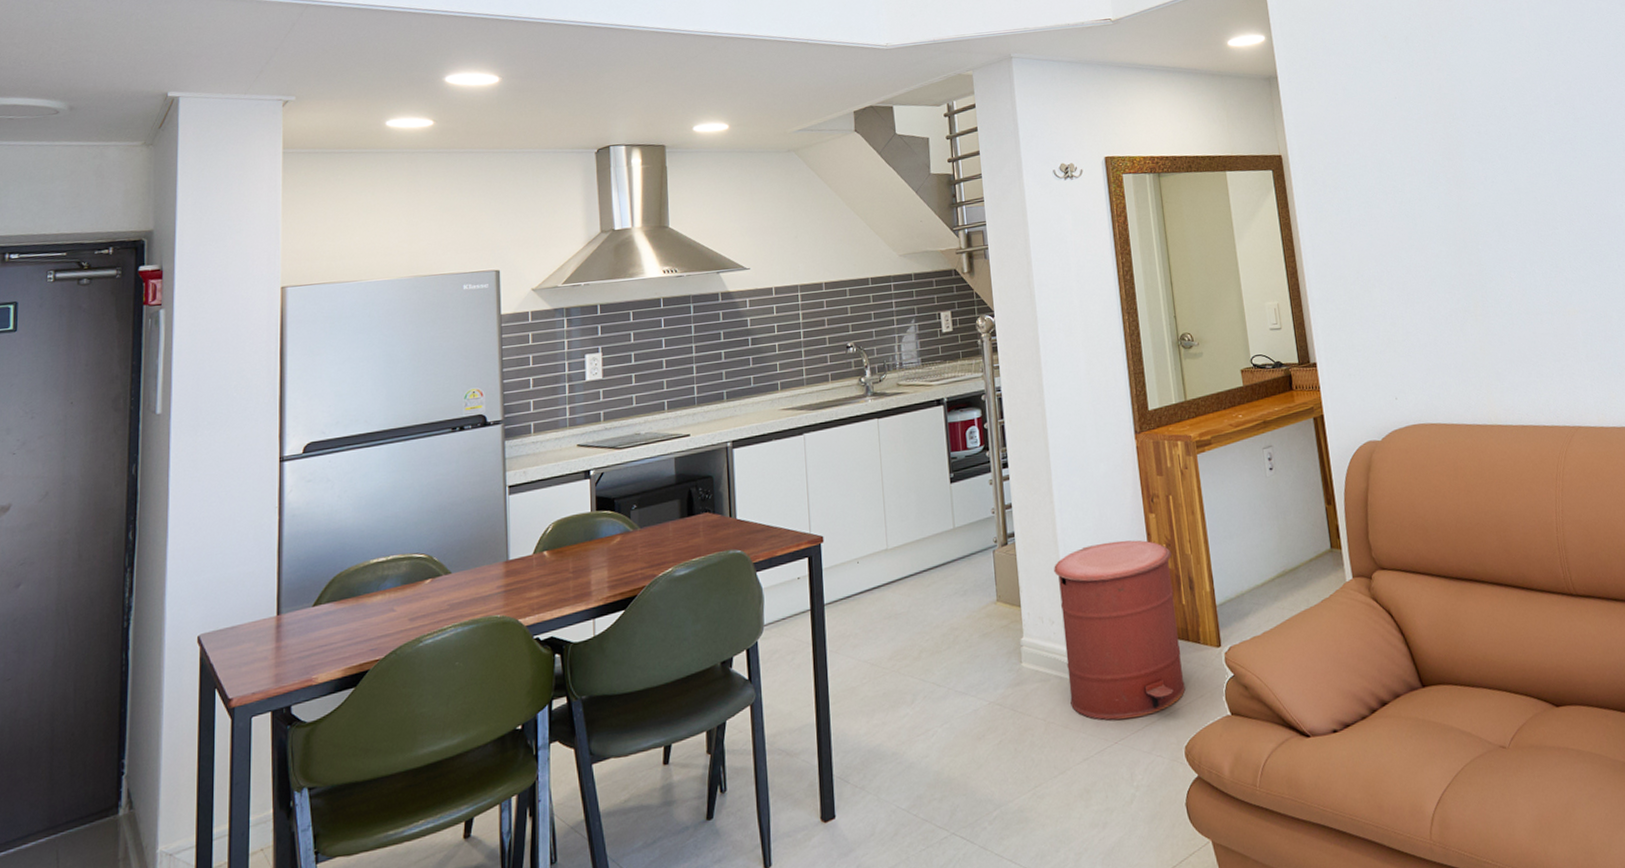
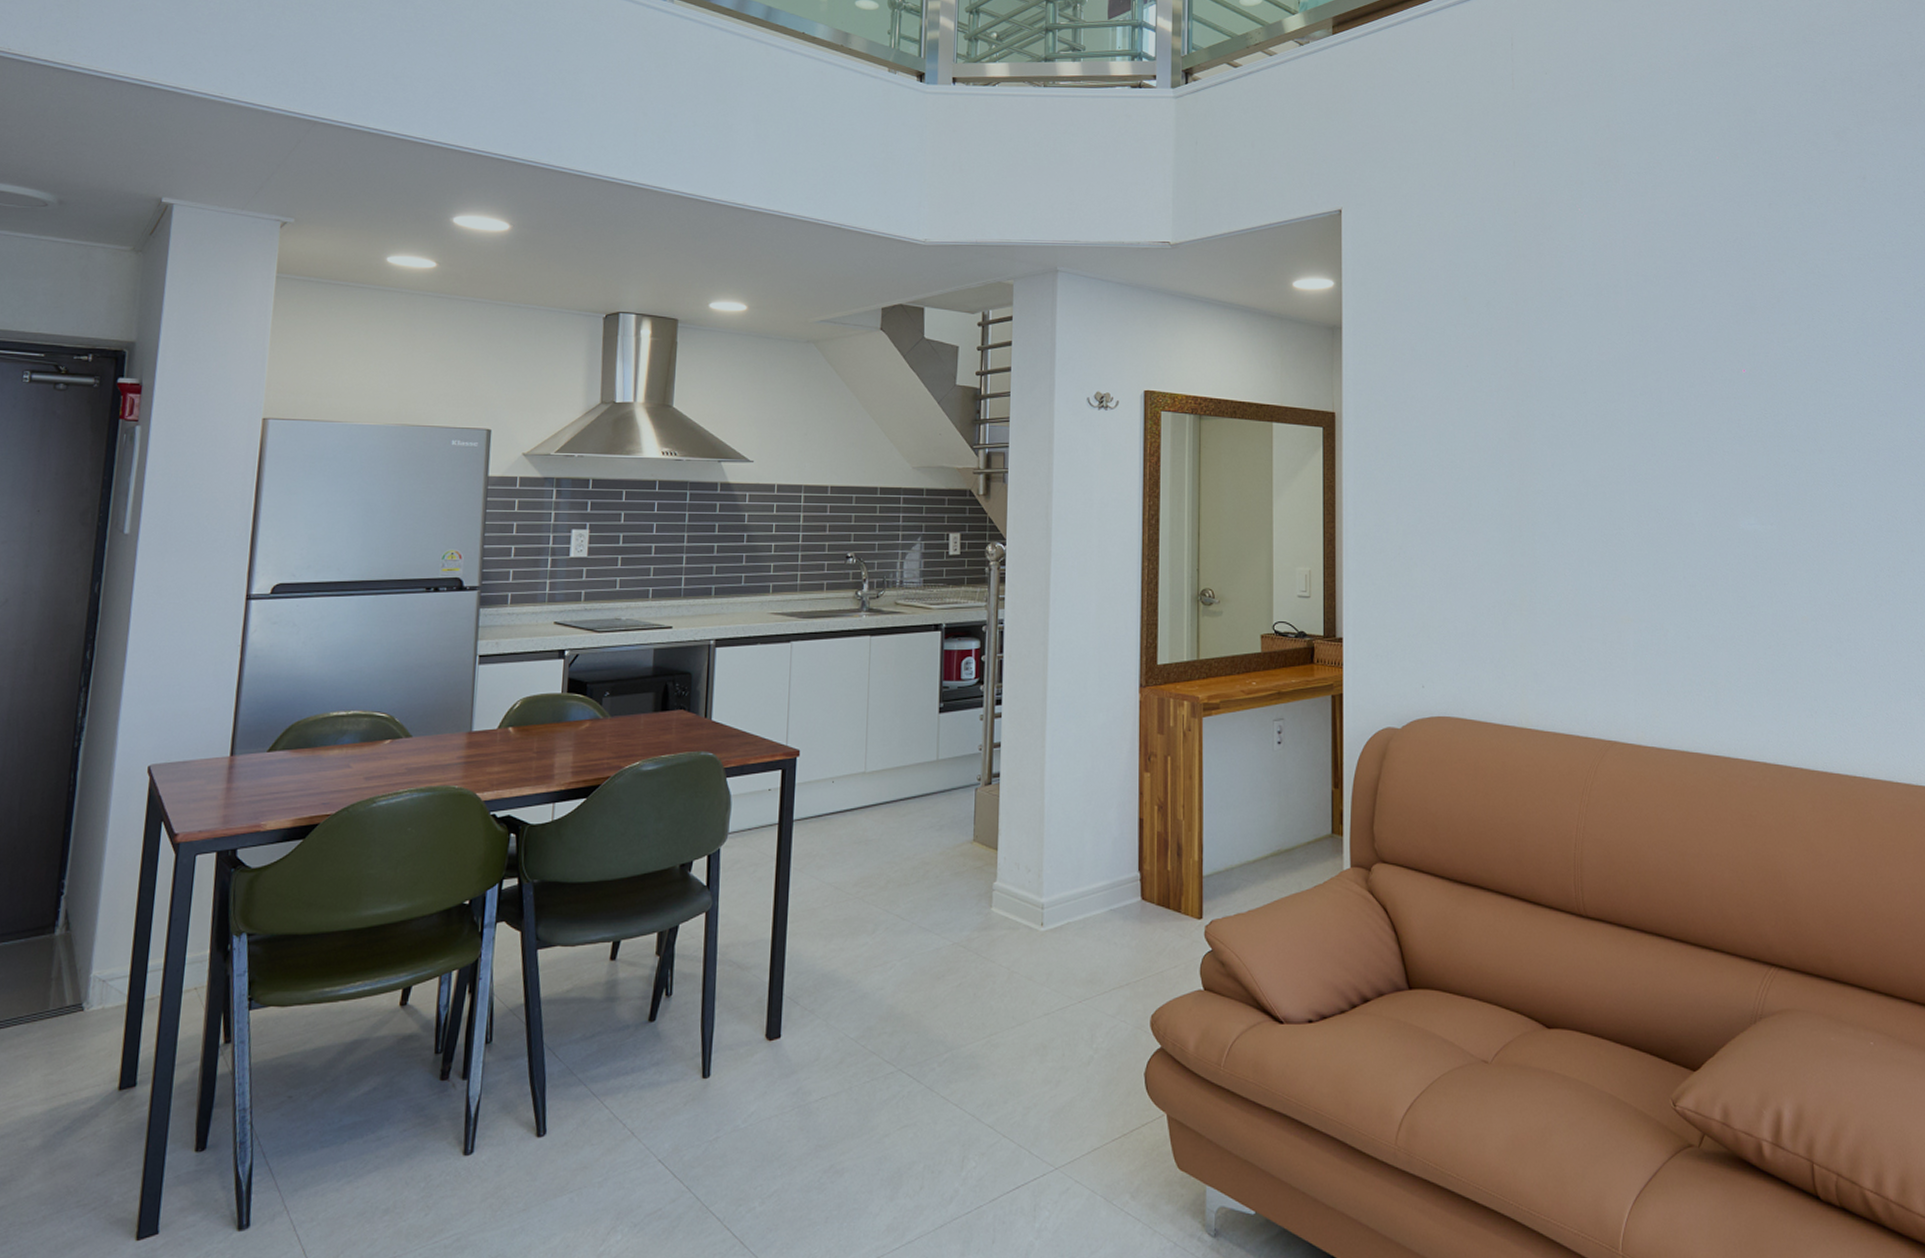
trash can: present [1054,540,1185,720] -> none [1037,796,1162,980]

